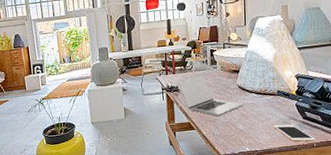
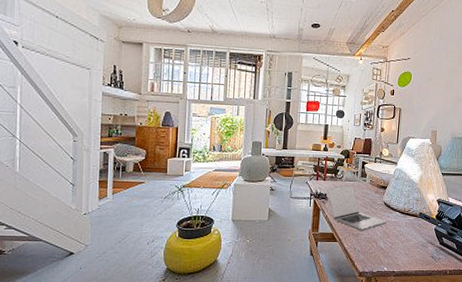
cell phone: present [273,124,317,142] -> none [412,247,450,268]

